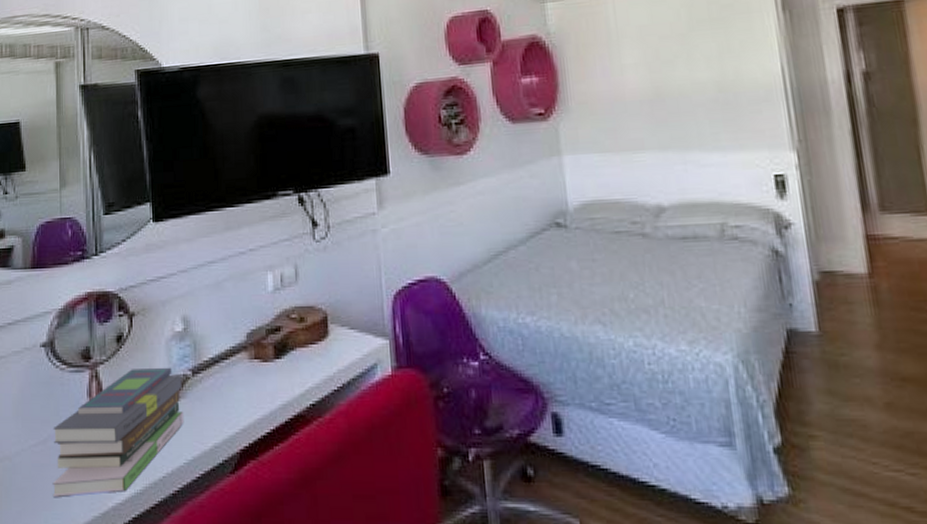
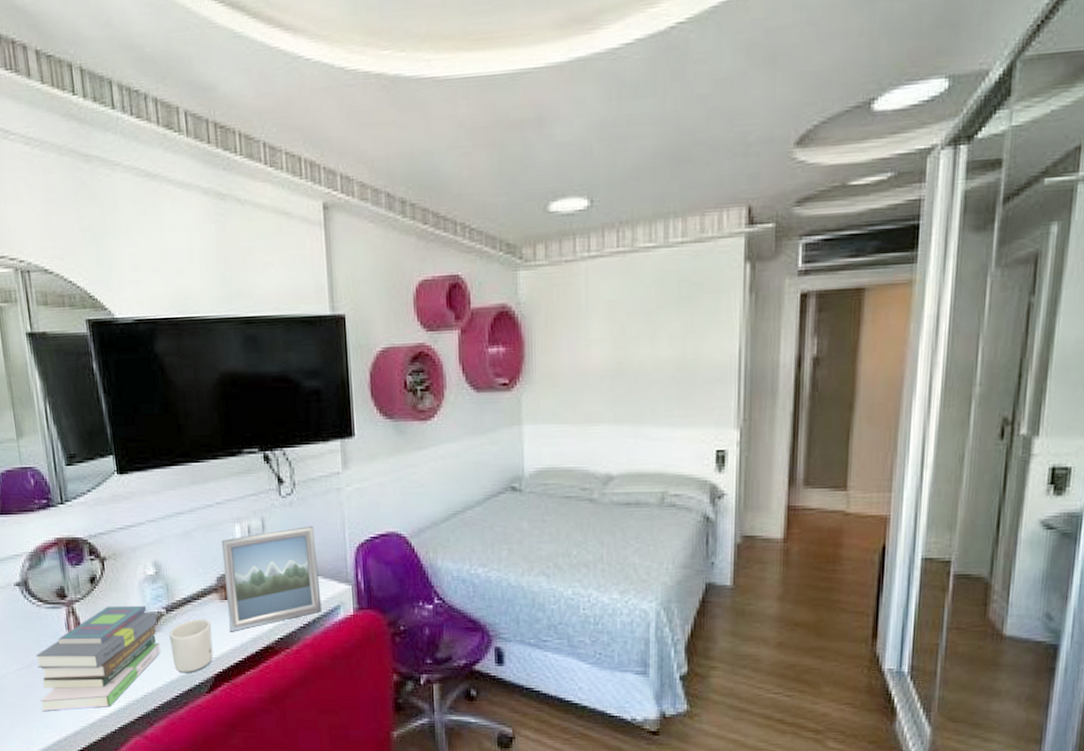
mug: none [194,381,240,449] -> present [169,618,213,673]
picture frame: none [253,271,358,398] -> present [221,525,322,632]

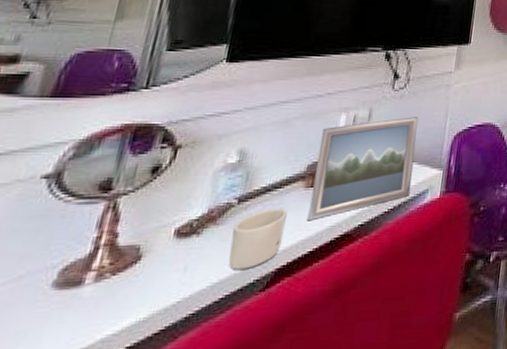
books: present [35,605,161,711] -> none [14,196,225,338]

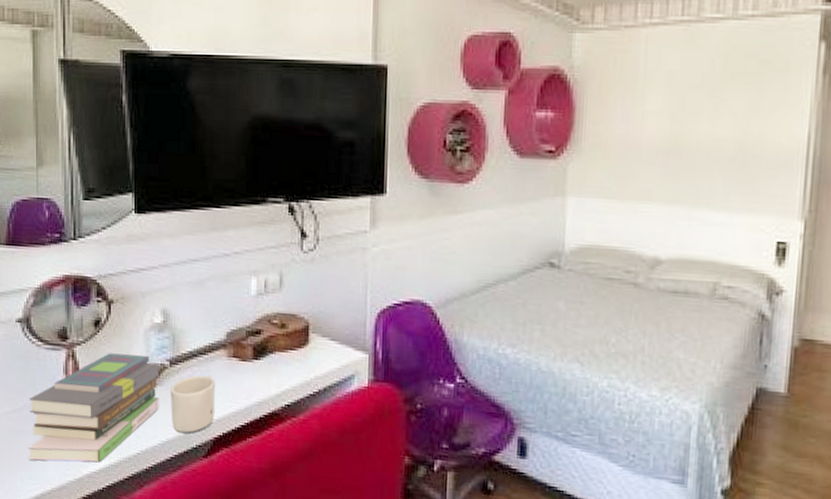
books: none [14,196,225,338] -> present [28,353,160,463]
picture frame: present [307,116,419,221] -> none [234,285,335,394]

